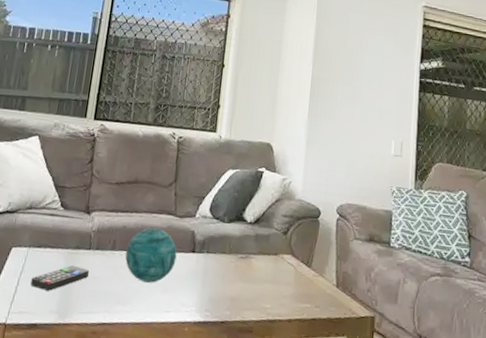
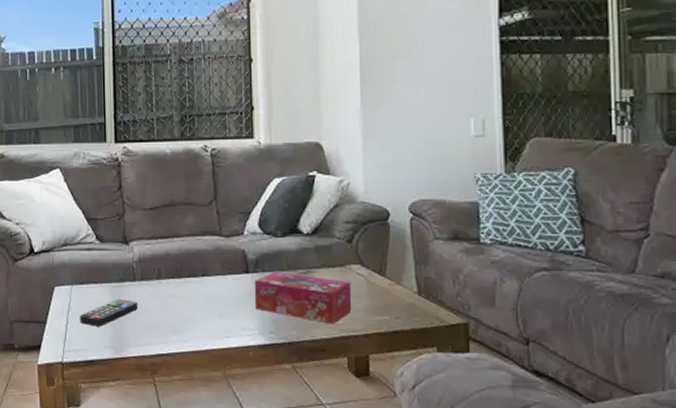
decorative orb: present [125,227,177,283] -> none [172,251,229,309]
tissue box: none [196,253,282,308] -> present [254,271,352,324]

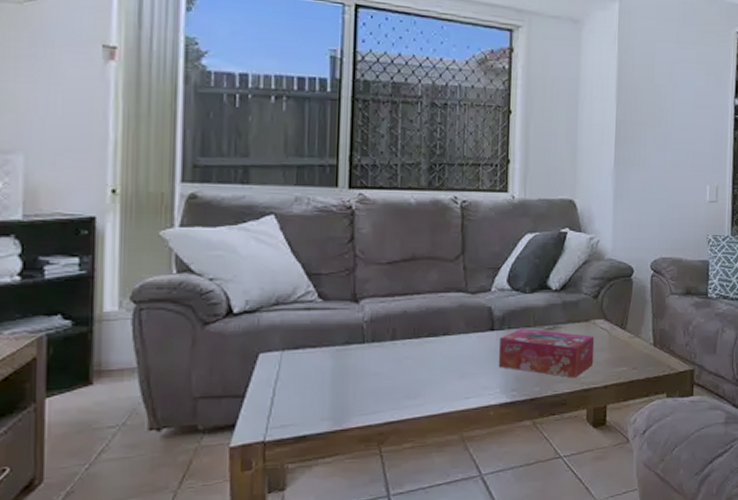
remote control: present [80,299,138,327] -> none [291,364,366,397]

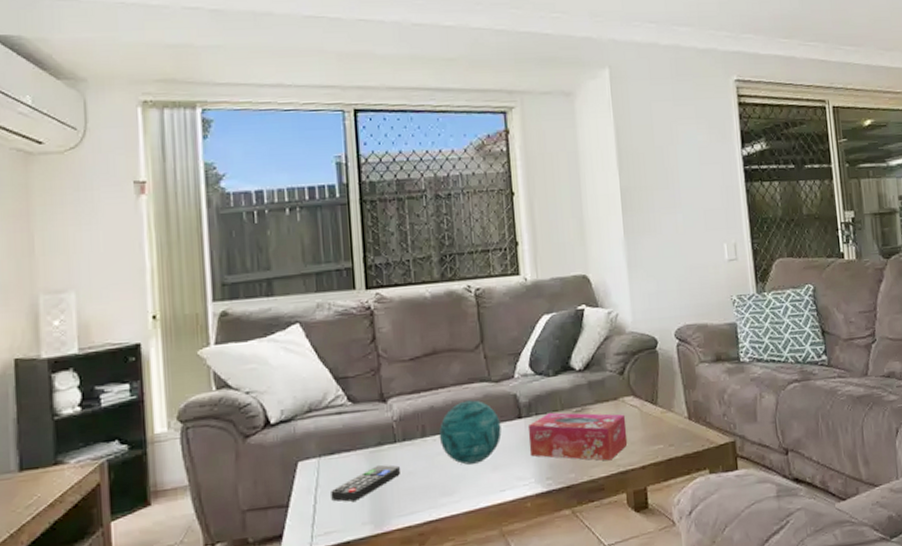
remote control: none [291,364,366,397] -> present [331,465,400,502]
decorative orb: none [409,309,473,370] -> present [439,400,502,465]

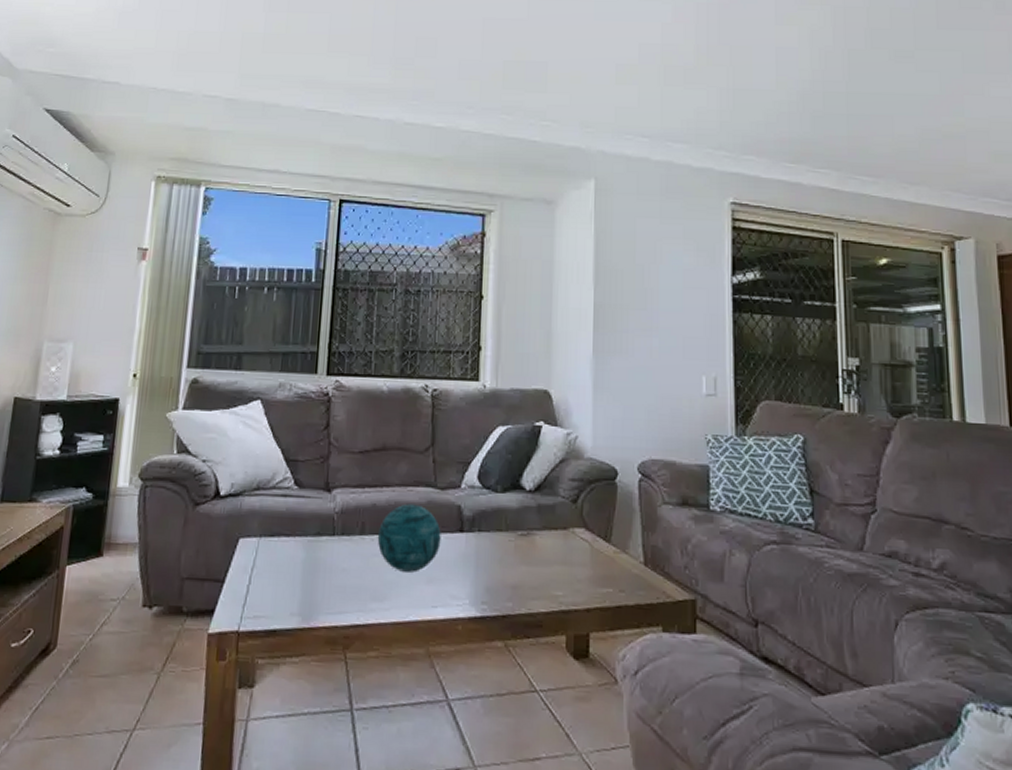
remote control: present [331,465,400,502] -> none [265,556,335,589]
tissue box: present [527,412,628,461] -> none [467,531,574,596]

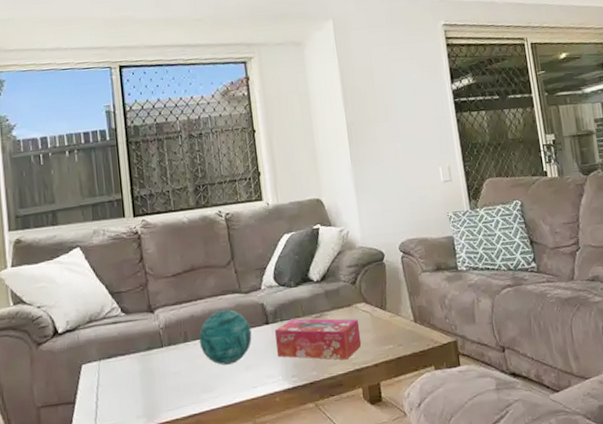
tissue box: none [467,531,574,596] -> present [274,318,362,360]

